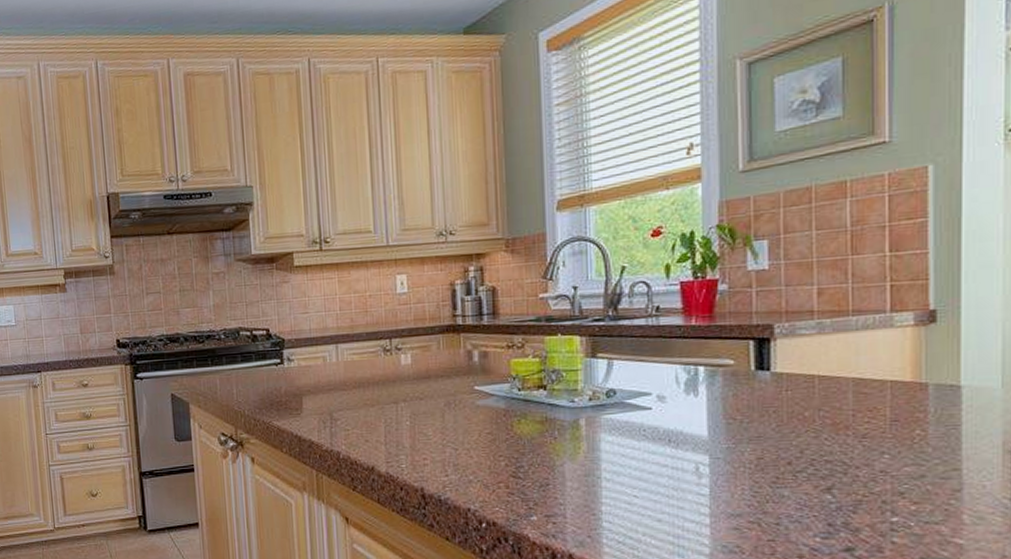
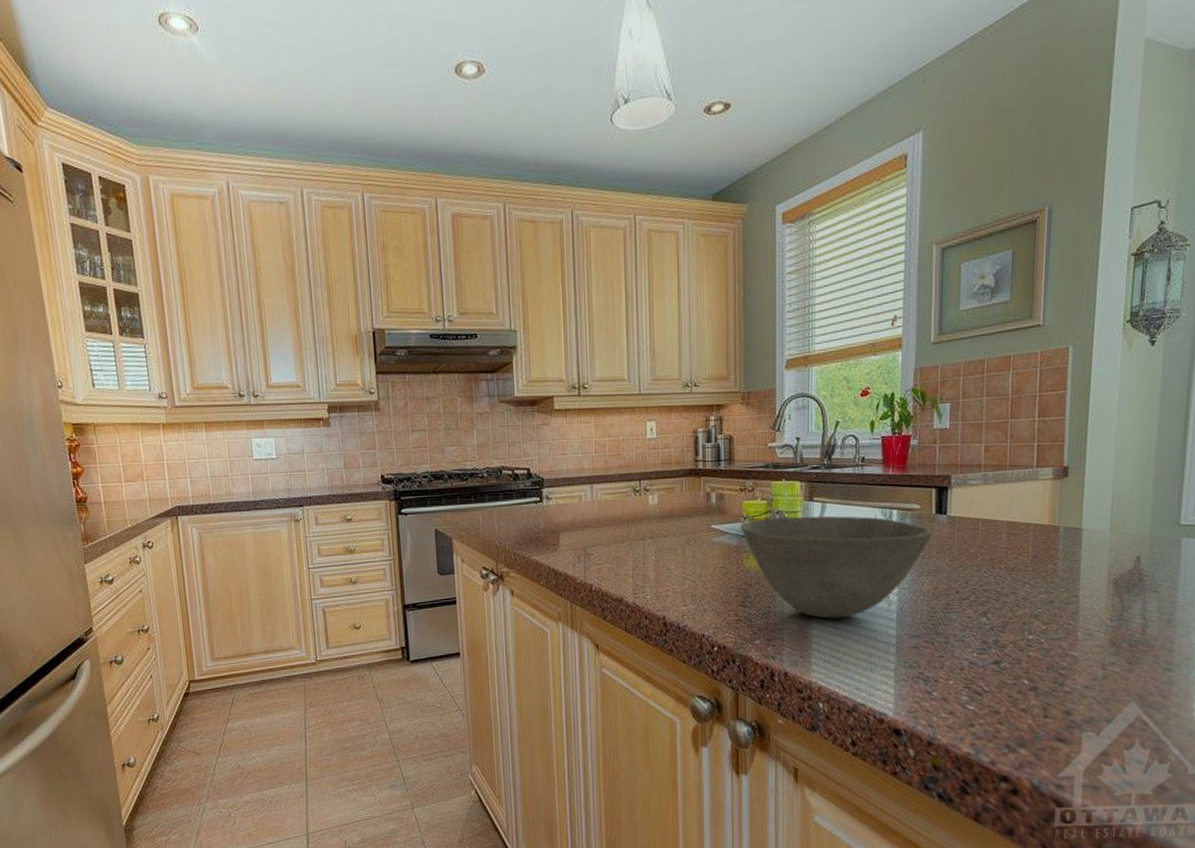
bowl: none [509,374,752,493] -> present [740,516,932,619]

